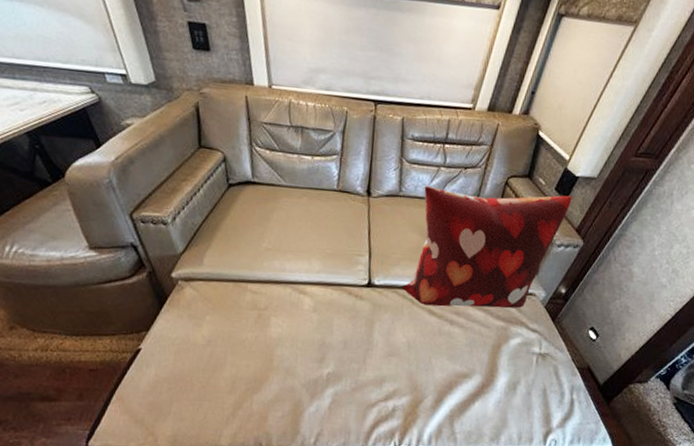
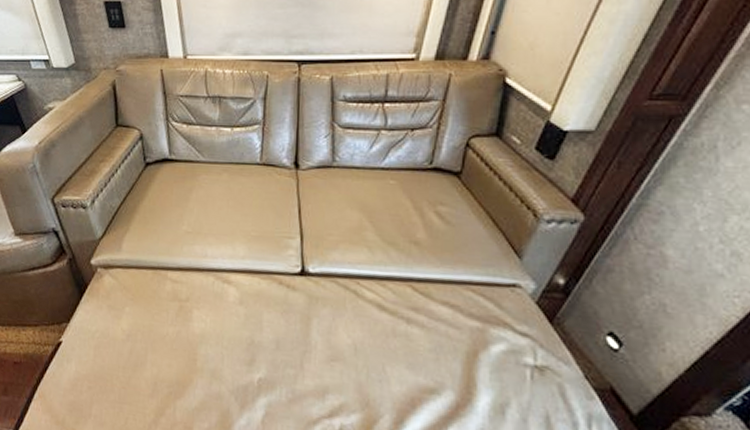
decorative pillow: present [401,185,573,308] -> none [341,152,562,304]

